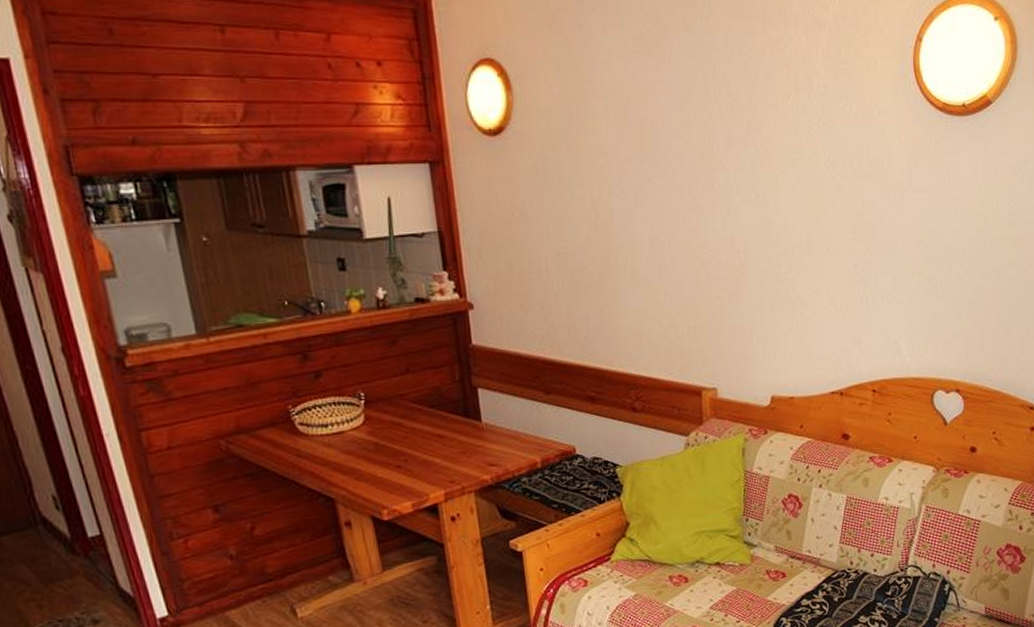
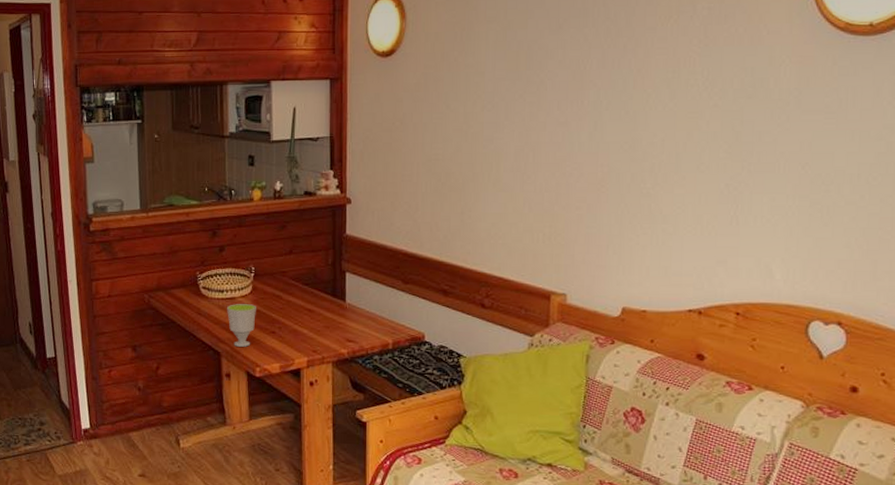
cup: none [335,437,375,489] -> present [227,304,256,347]

